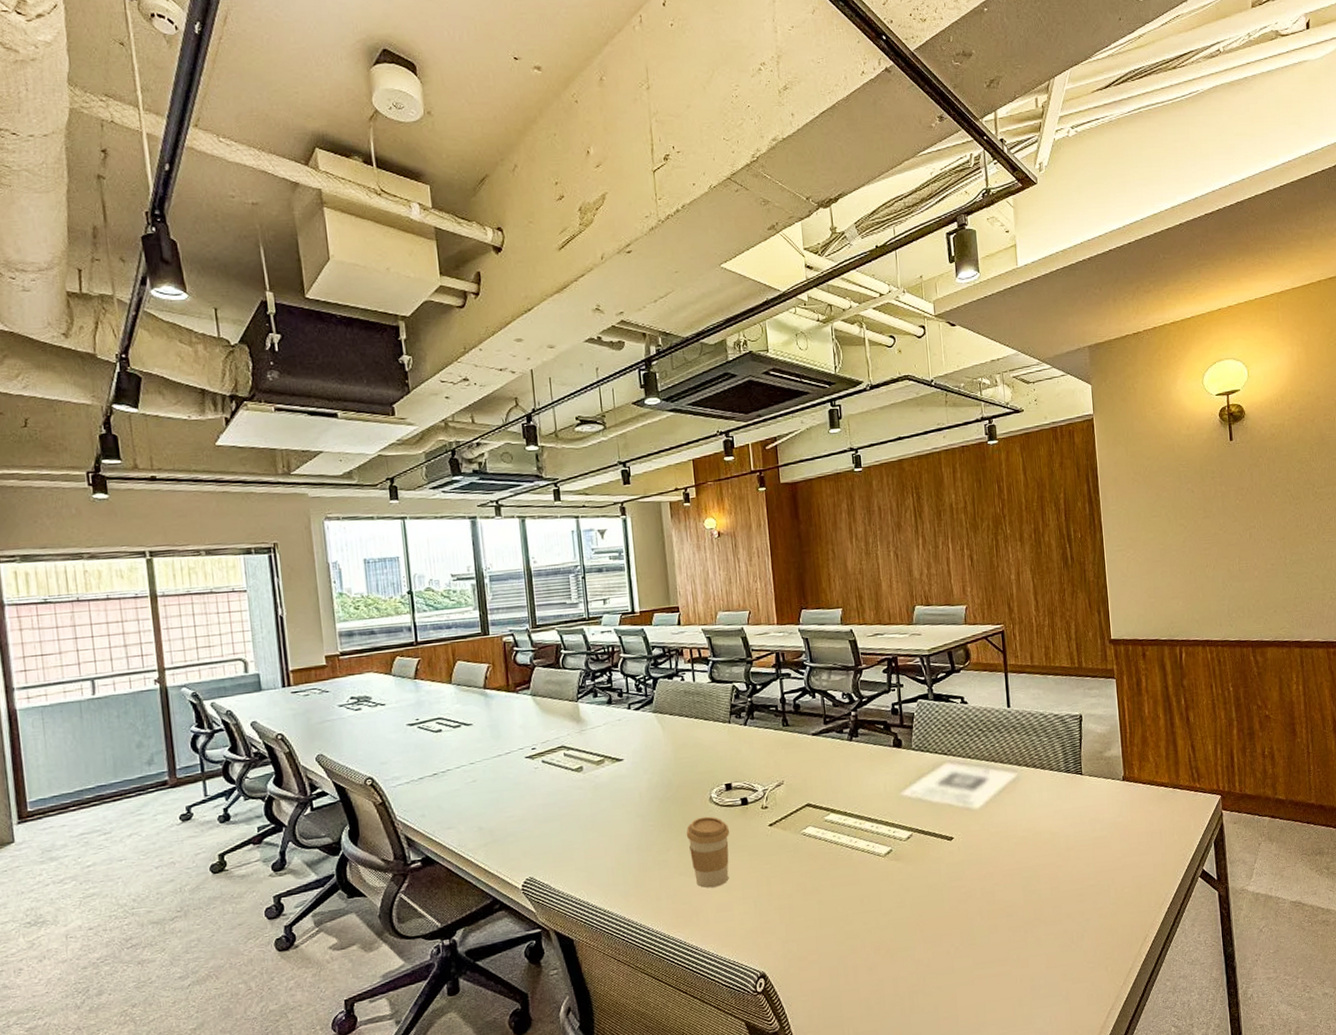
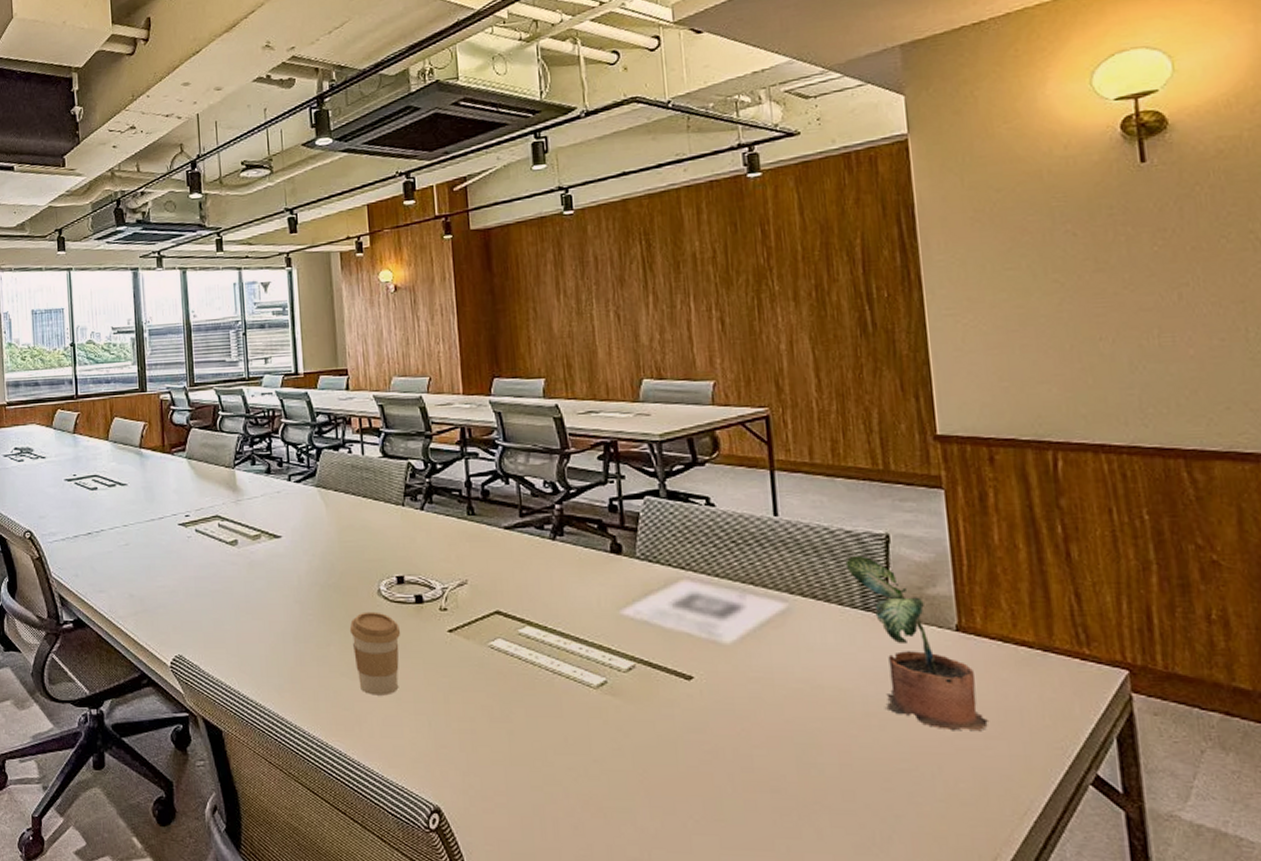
potted plant: none [1054,732,1142,853] -> present [845,555,988,732]

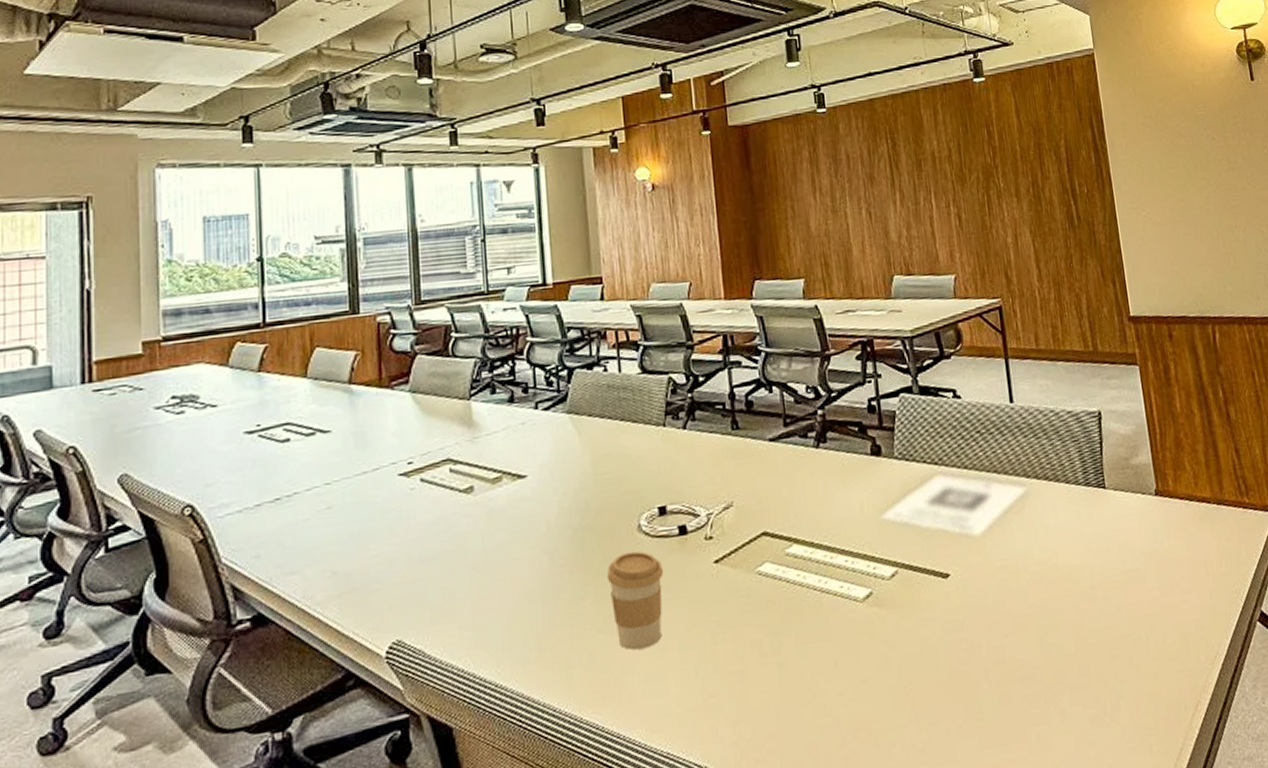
potted plant: present [845,555,988,732] -> none [1069,433,1184,591]

